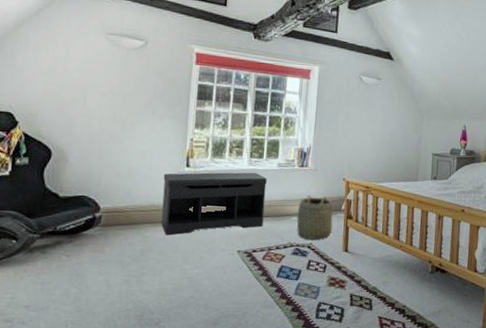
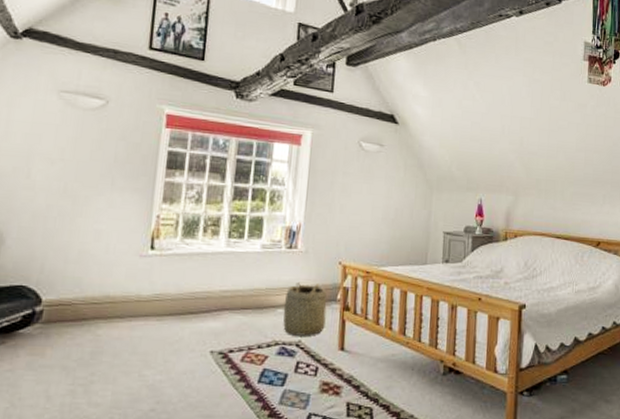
bench: present [161,172,267,235] -> none [117,255,248,333]

